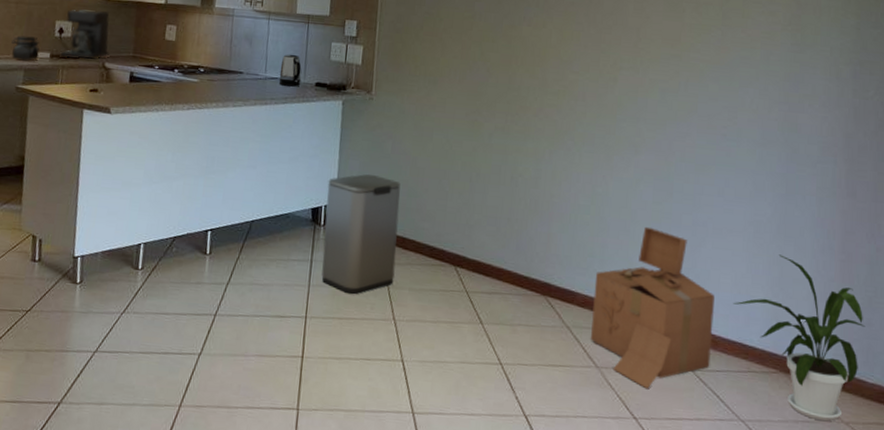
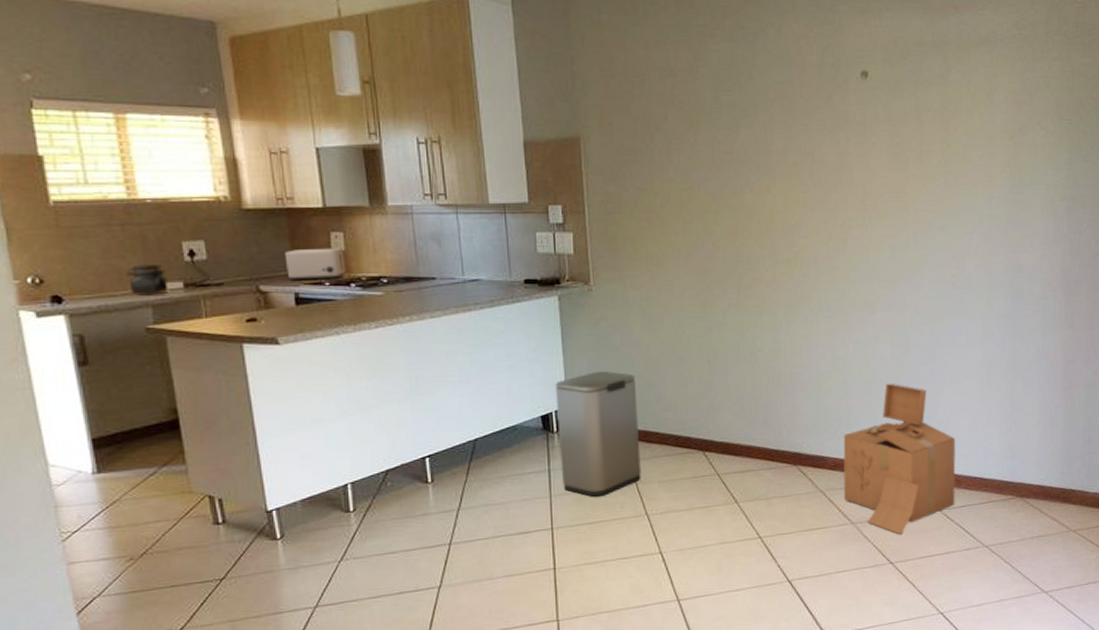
coffee maker: present [60,9,110,59] -> none [194,224,262,285]
toaster: none [127,36,175,65] -> present [284,247,347,281]
kettle: present [278,54,302,87] -> none [479,250,507,287]
house plant: present [732,254,865,422] -> none [971,391,1087,534]

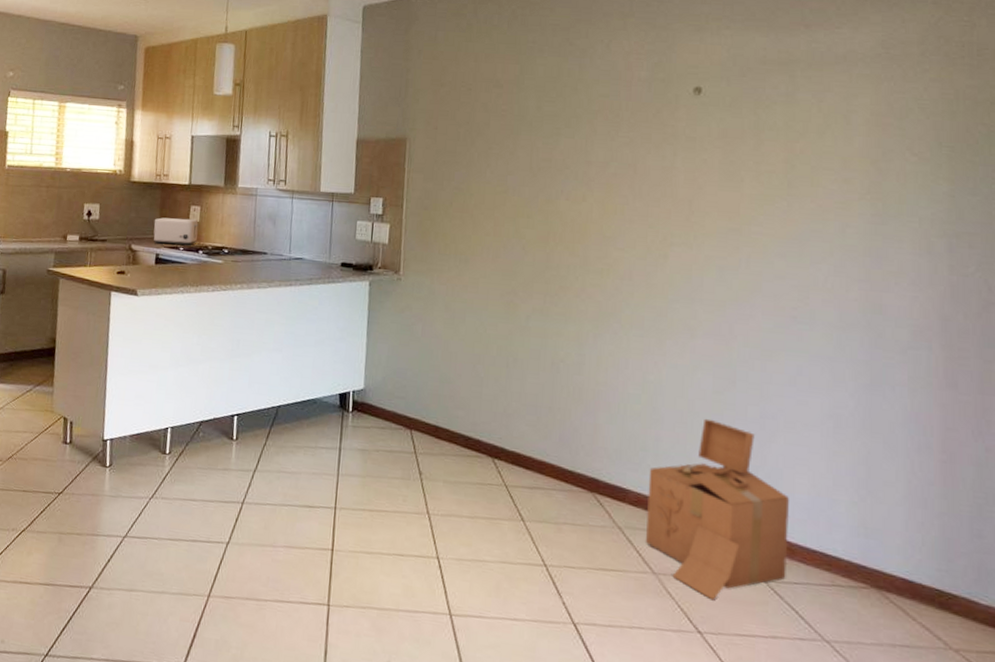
jar: present [126,264,168,296] -> none [43,219,69,244]
pedal bin: present [555,371,641,497] -> none [351,358,432,485]

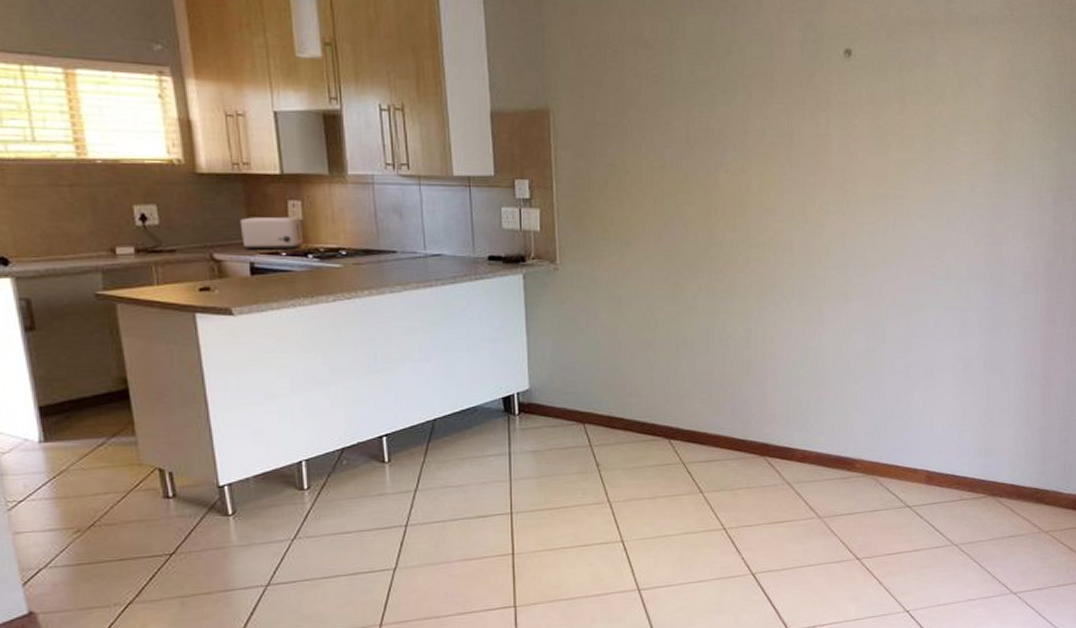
cardboard box: present [646,418,789,601] -> none [812,375,928,531]

